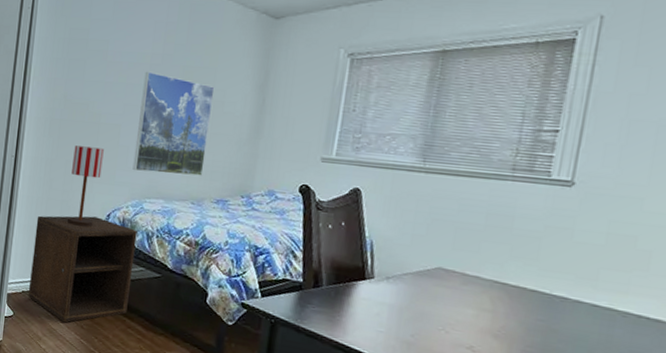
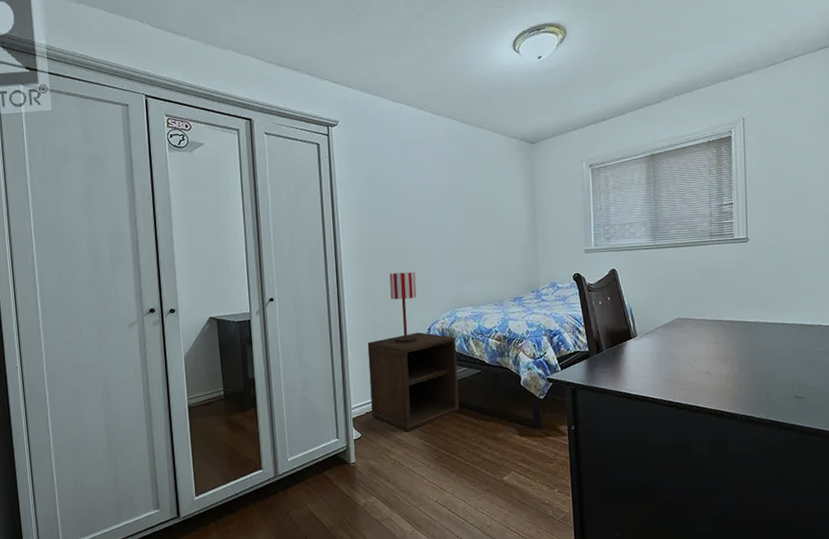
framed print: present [132,71,215,176] -> none [438,199,499,287]

